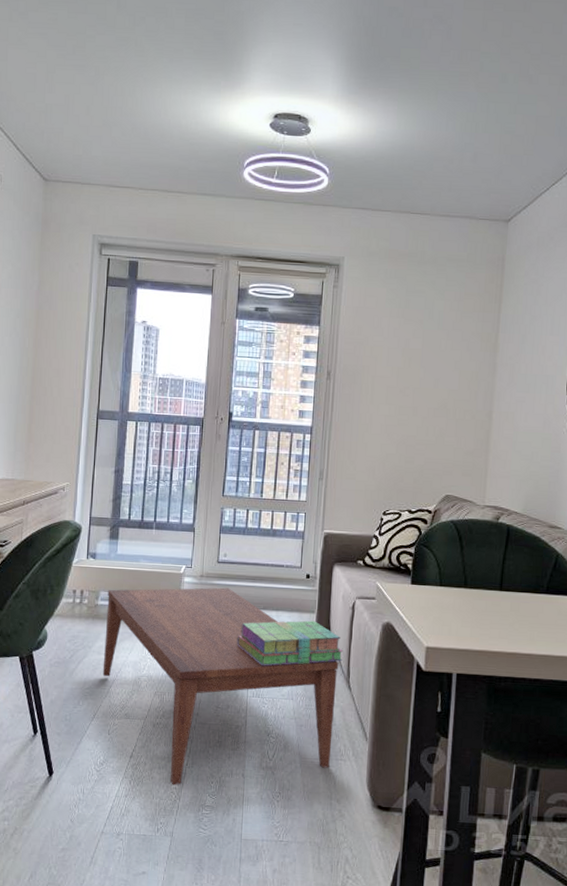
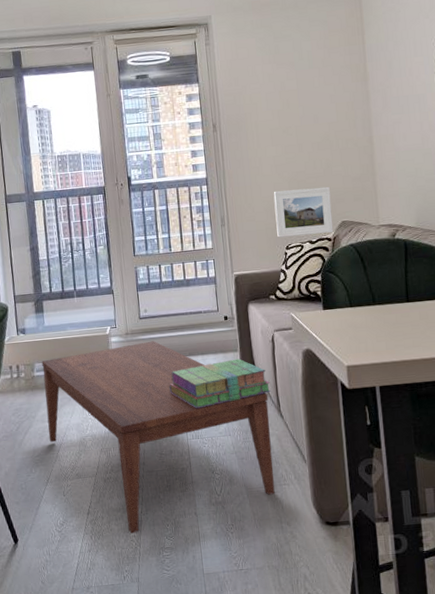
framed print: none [376,452,439,506] -> present [273,186,334,238]

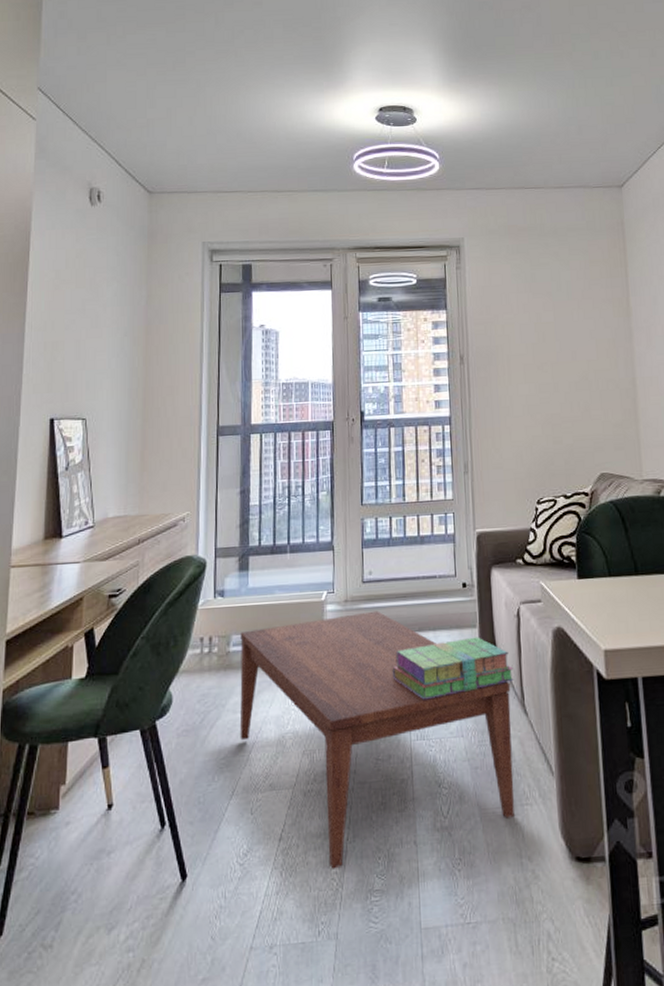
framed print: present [273,186,334,238] -> none [524,432,592,490]

